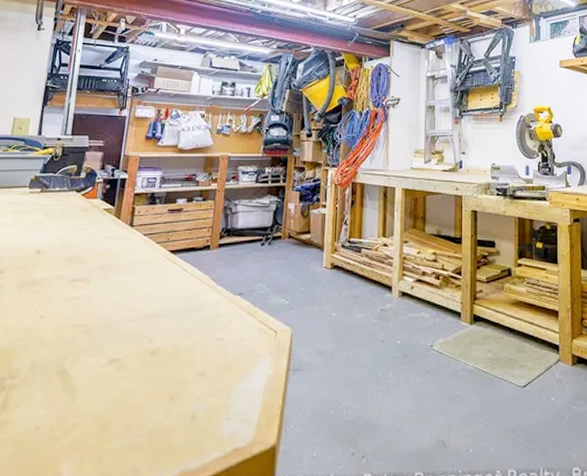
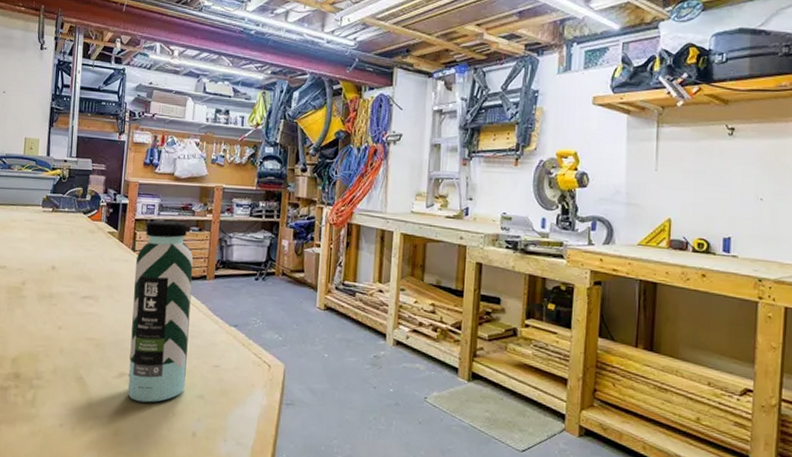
water bottle: none [118,193,197,389] -> present [127,220,194,403]

